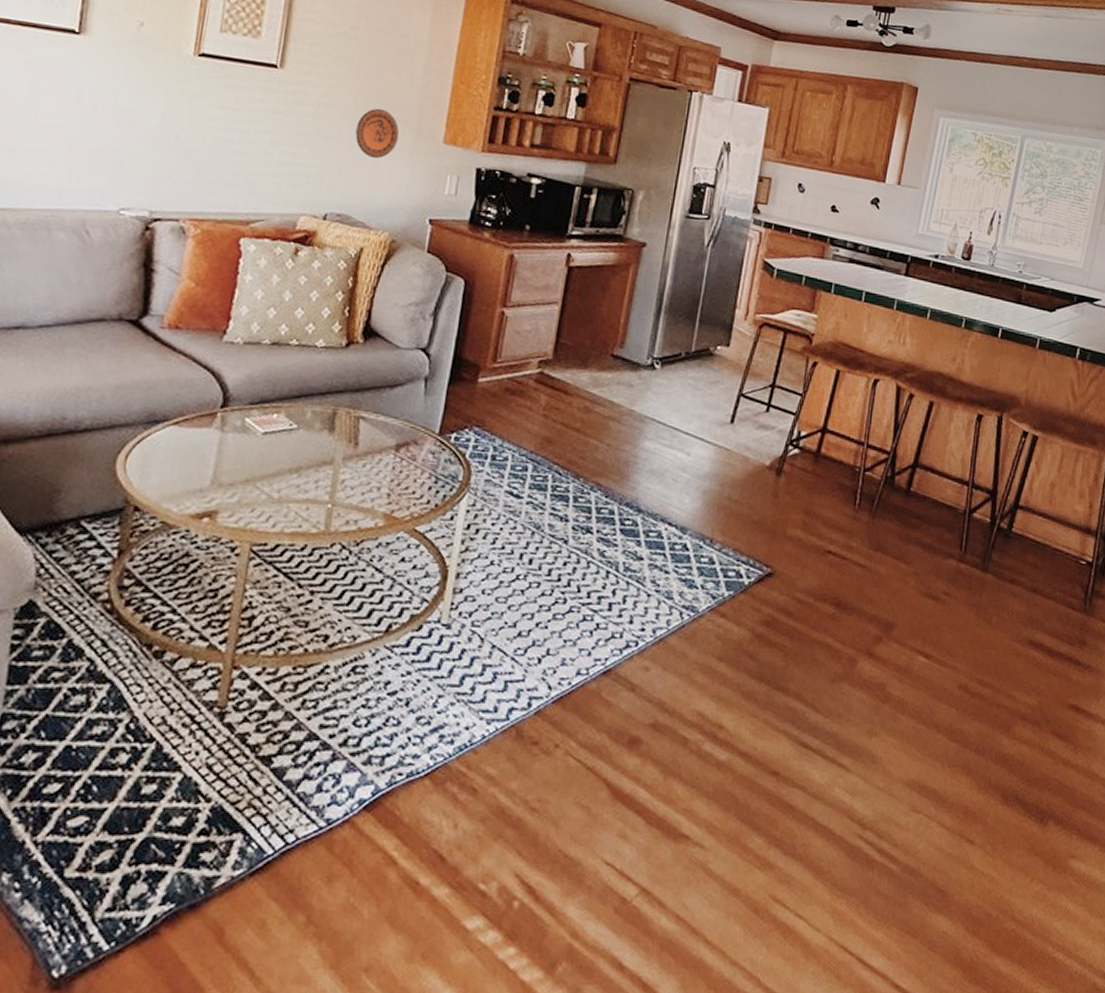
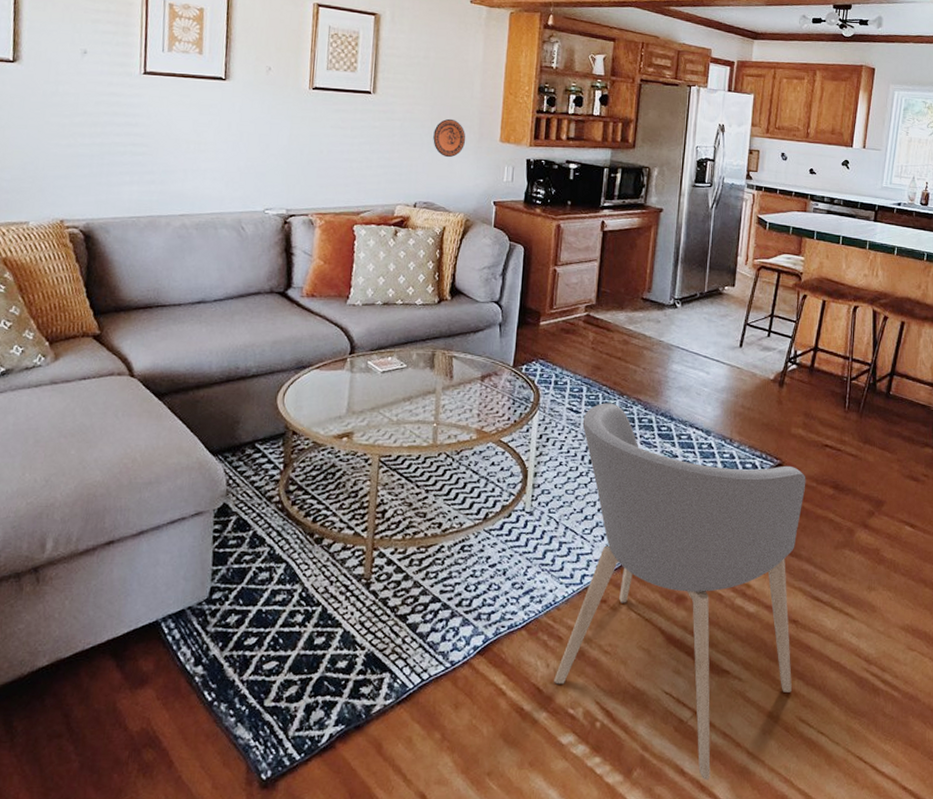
armchair: none [462,486,802,977] -> present [554,403,806,780]

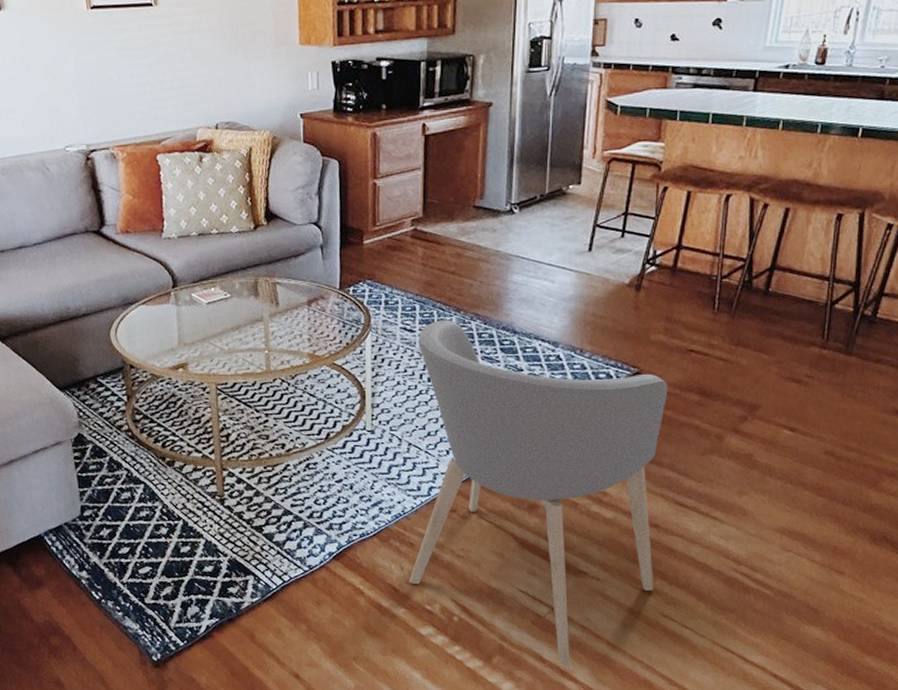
decorative plate: present [433,118,466,158] -> none [226,24,262,70]

